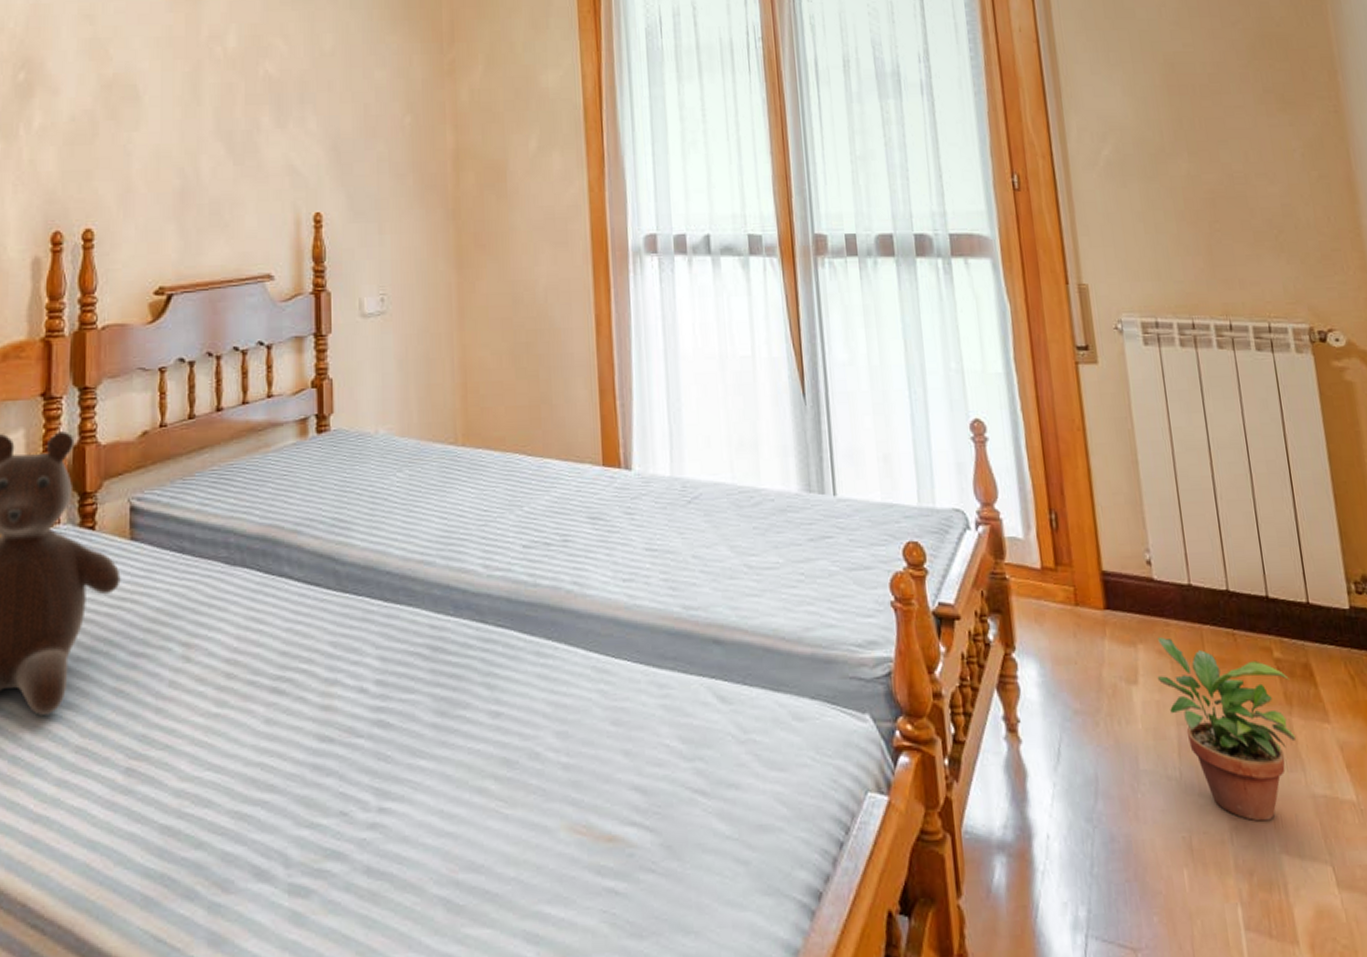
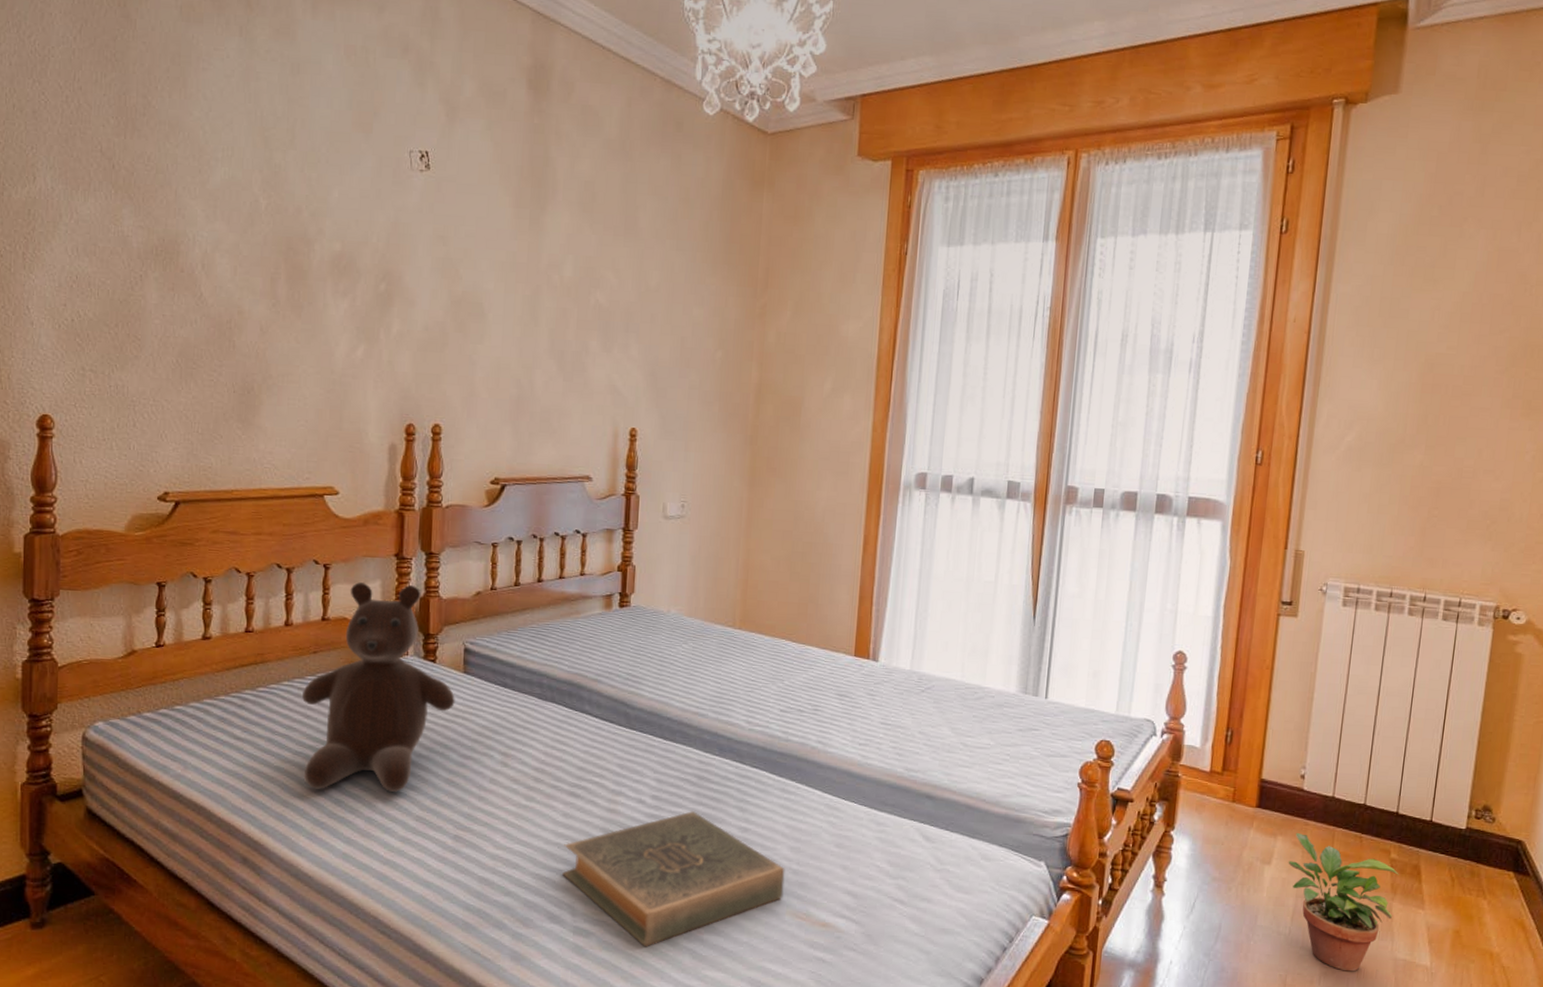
hardback book: none [269,696,555,903] -> present [562,811,785,947]

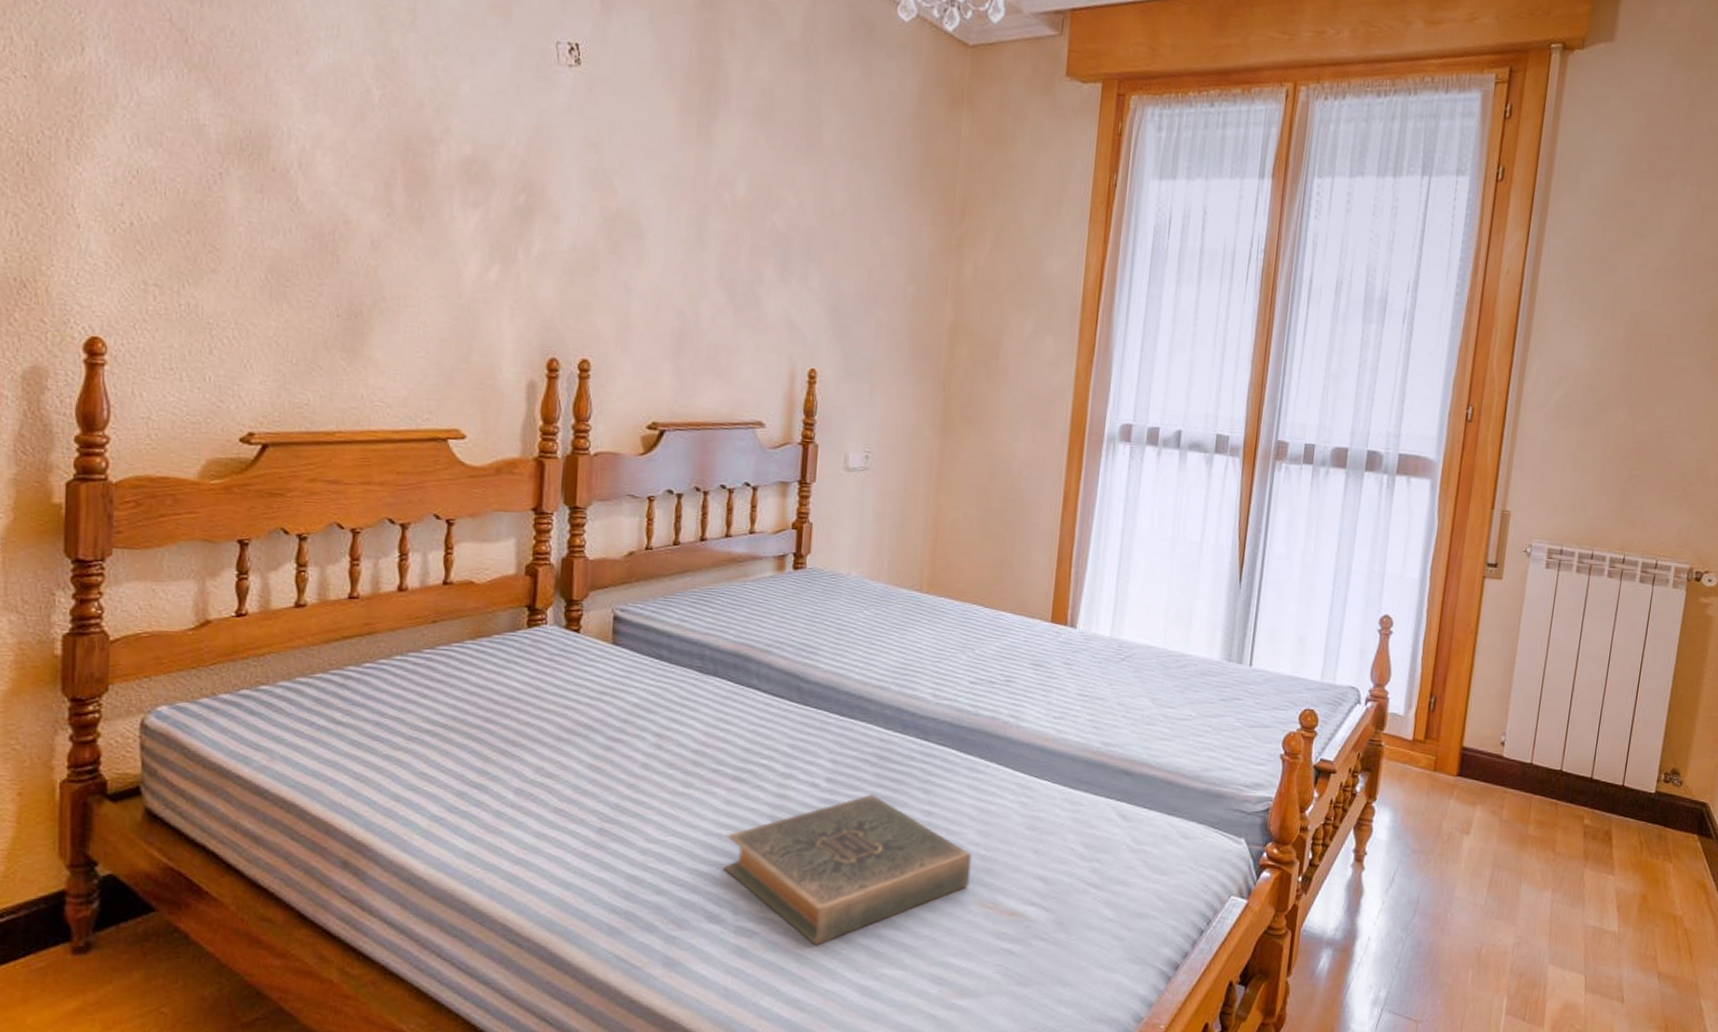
teddy bear: present [302,582,455,792] -> none [418,540,602,781]
potted plant: present [1288,832,1399,972] -> none [1486,800,1592,941]

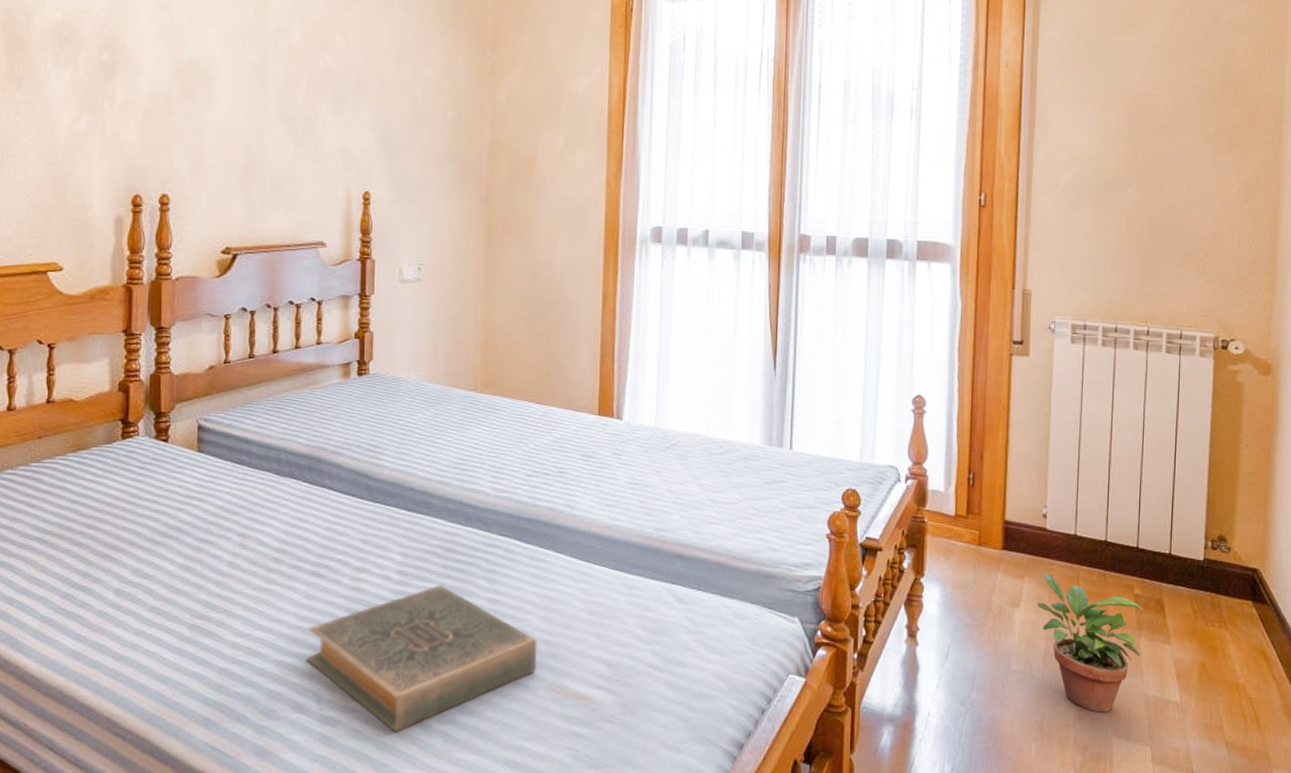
potted plant: none [1486,800,1592,941] -> present [1036,572,1144,713]

